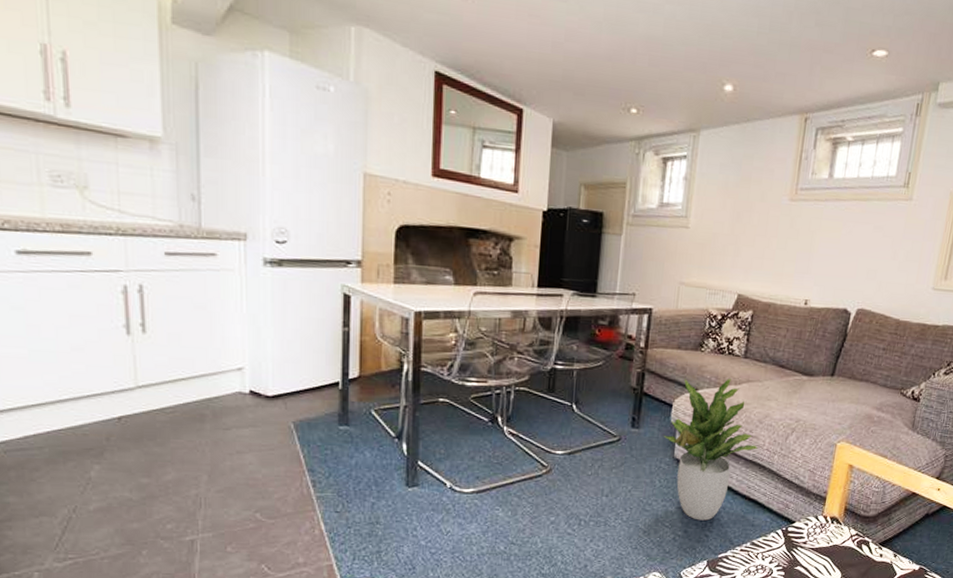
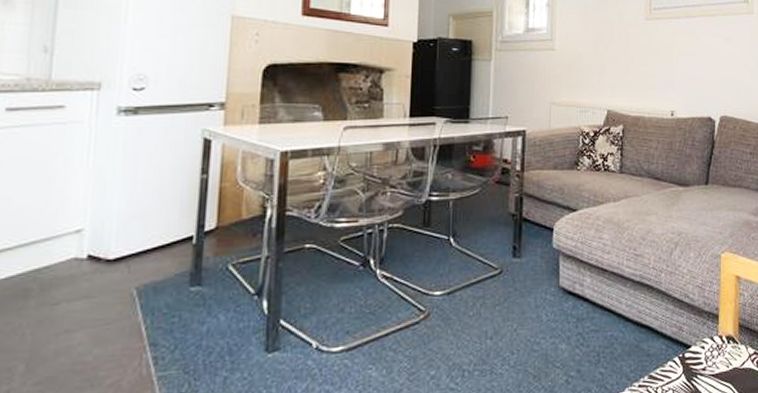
potted plant: present [663,377,758,521] -> none [546,194,644,356]

